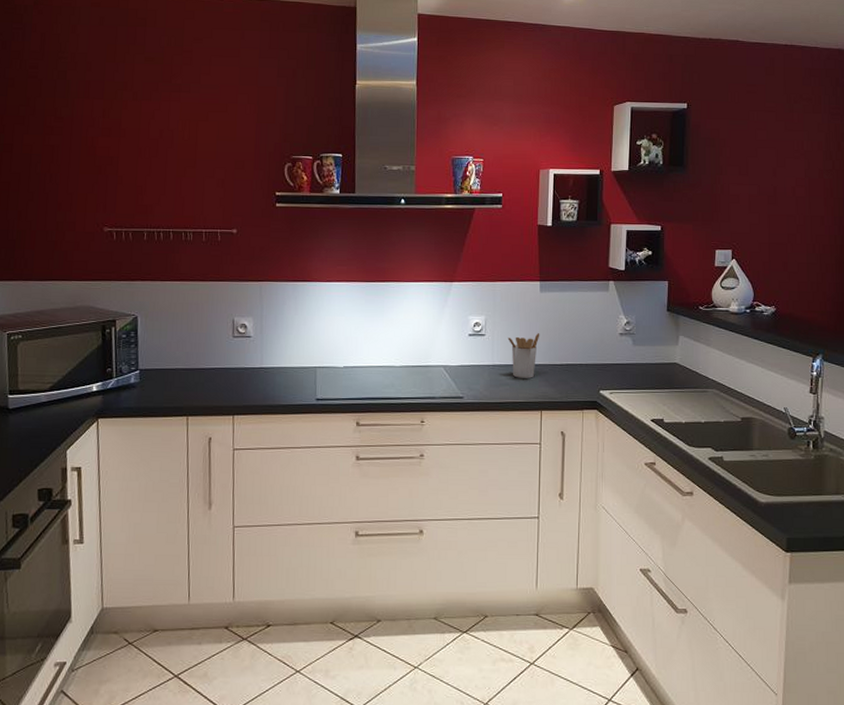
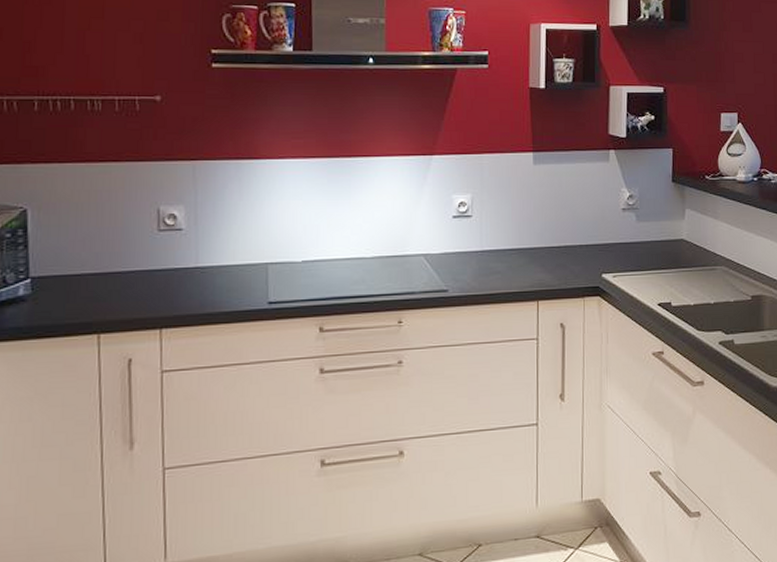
utensil holder: present [507,333,540,378] -> none [498,212,535,265]

